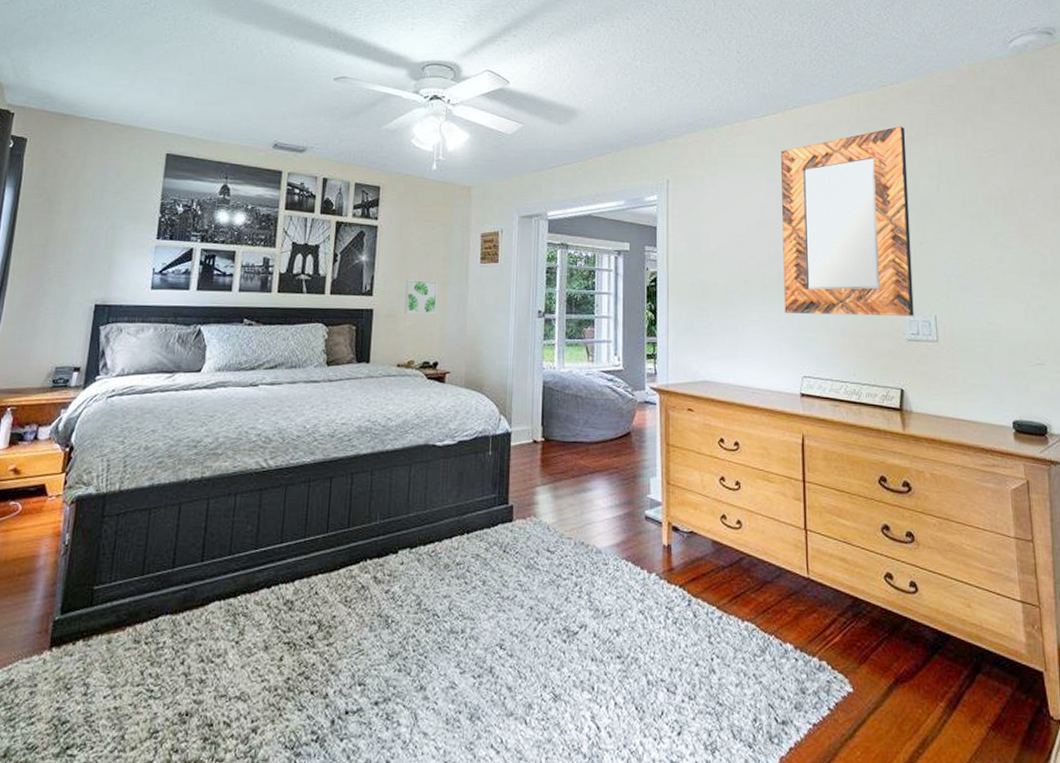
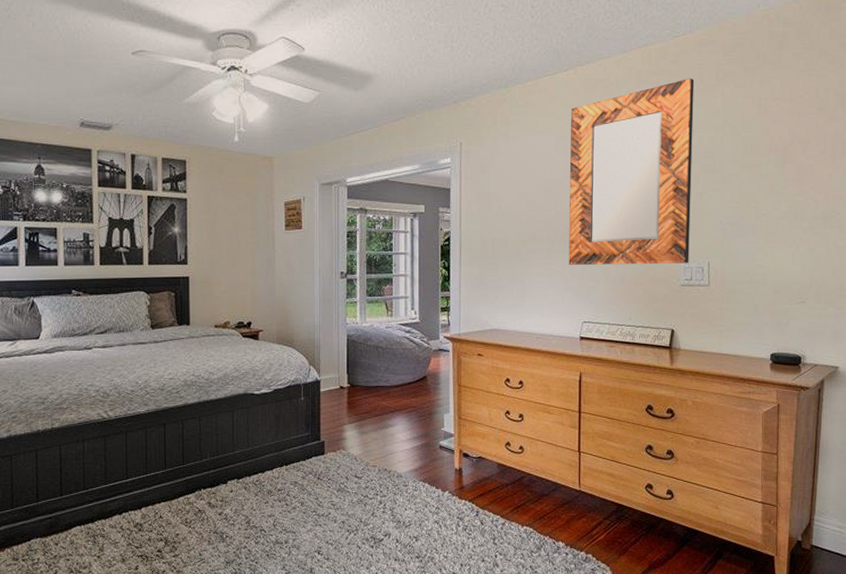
wall art: present [404,278,438,315] -> none [217,247,248,280]

